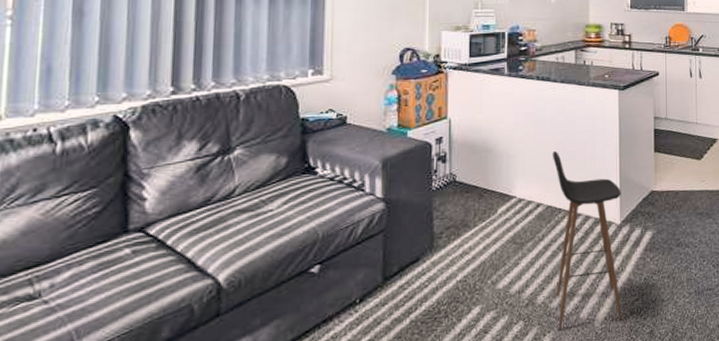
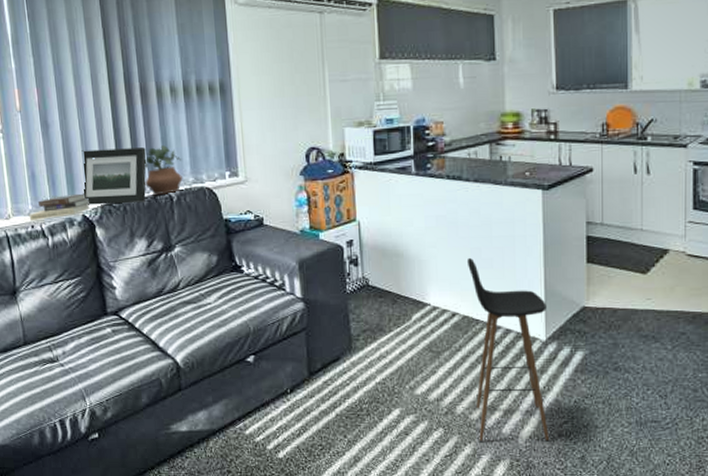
books: none [31,91,127,124] -> present [29,193,91,222]
picture frame: none [117,42,213,104] -> present [81,147,147,205]
potted plant: none [206,41,258,94] -> present [144,145,183,196]

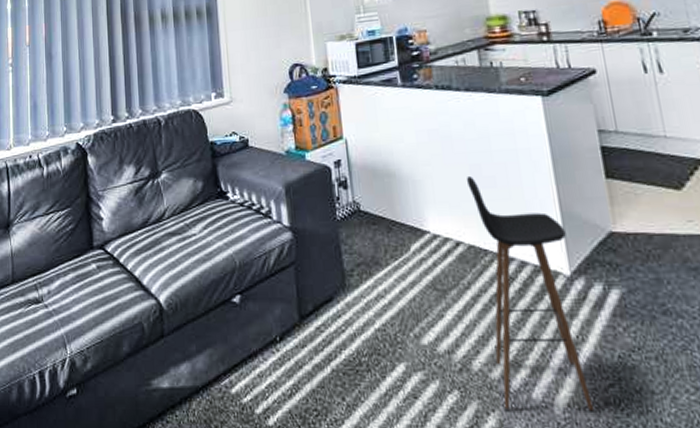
books: present [29,193,91,222] -> none [28,121,84,151]
picture frame: present [81,147,147,205] -> none [77,73,138,133]
potted plant: present [144,145,183,196] -> none [135,70,171,121]

